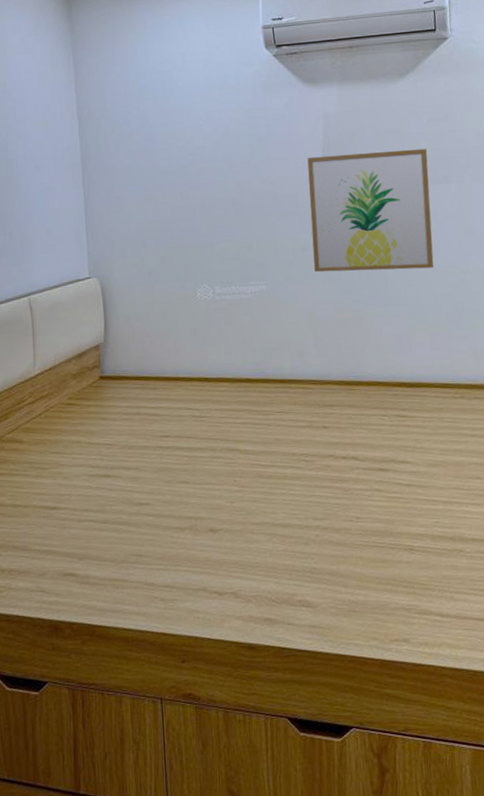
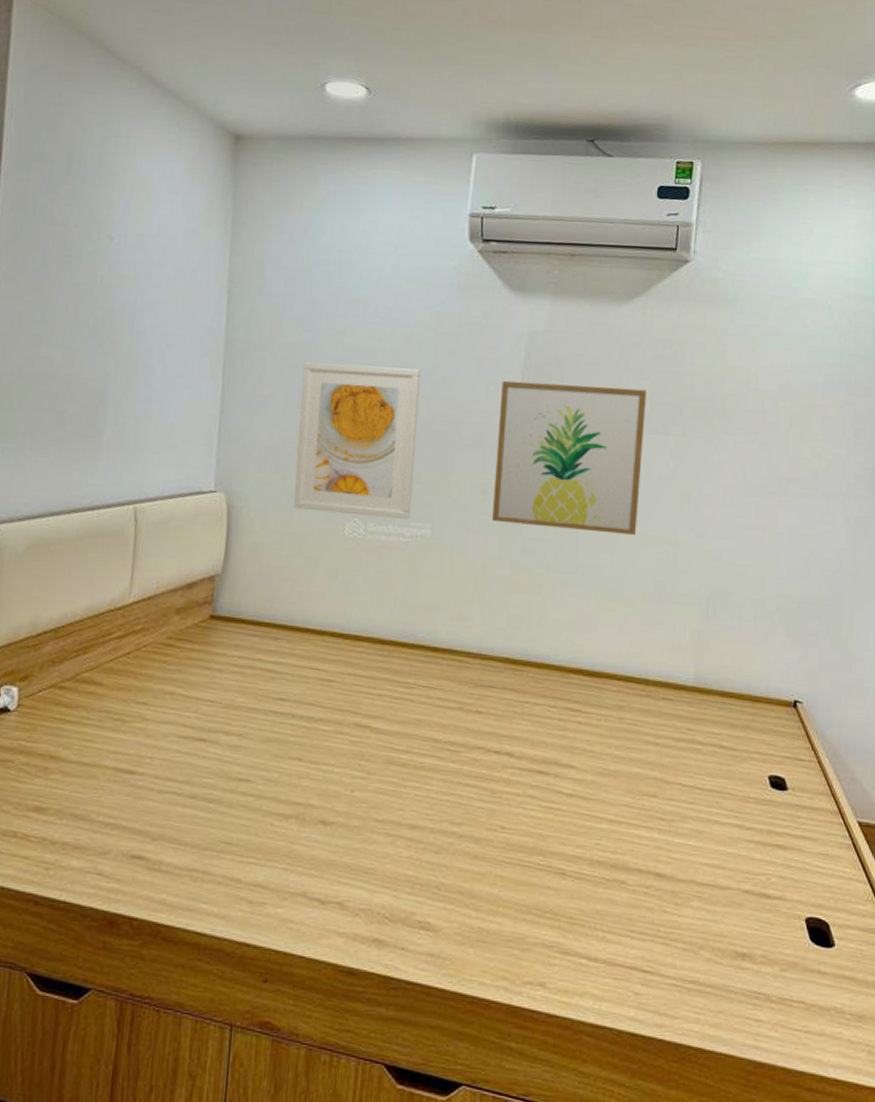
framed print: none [146,158,249,283] -> present [294,362,421,519]

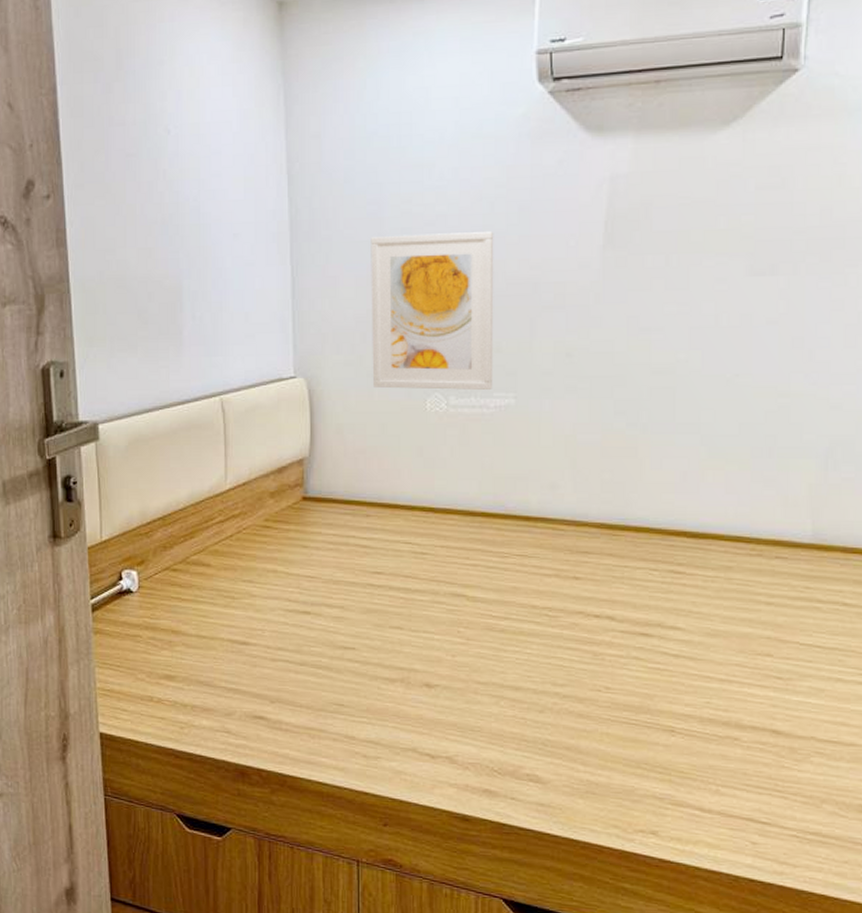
wall art: present [492,380,646,535] -> none [580,226,749,388]

